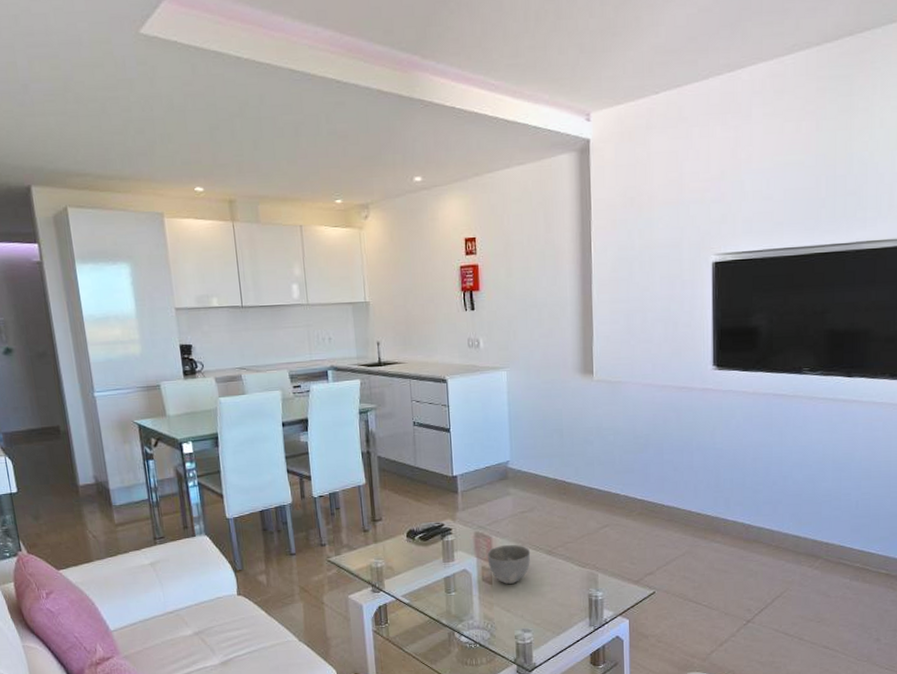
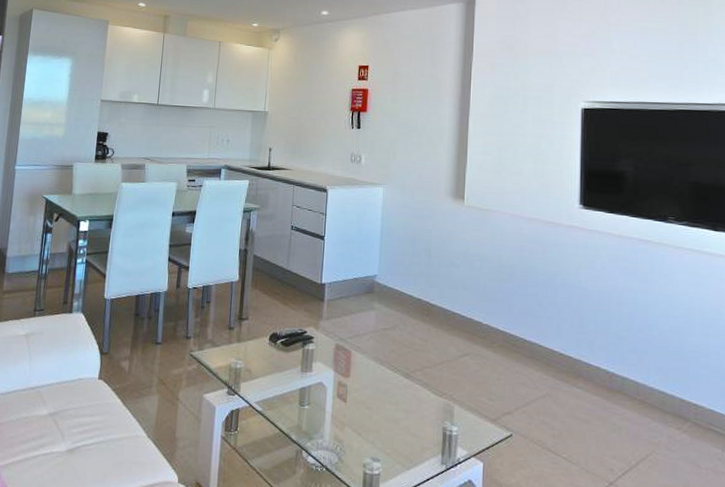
bowl: present [487,544,531,585] -> none [344,361,389,406]

